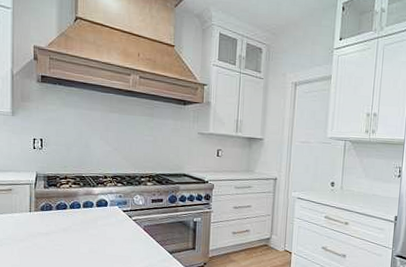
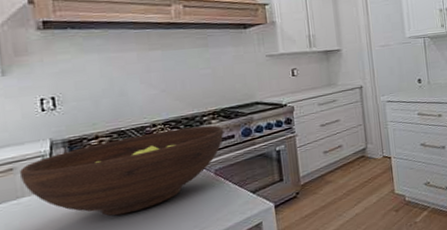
fruit bowl: none [16,182,155,245] -> present [20,125,224,216]

